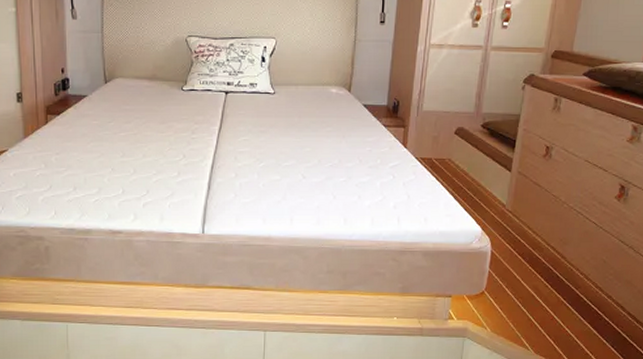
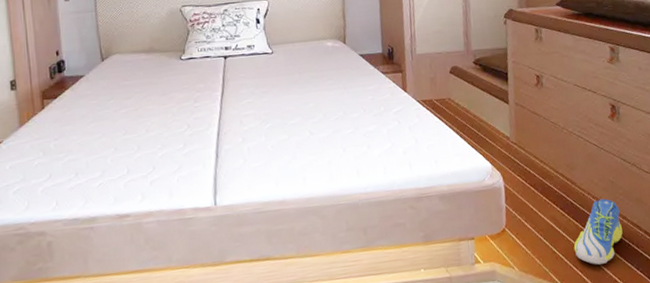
sneaker: none [550,276,607,337] -> present [573,198,623,265]

